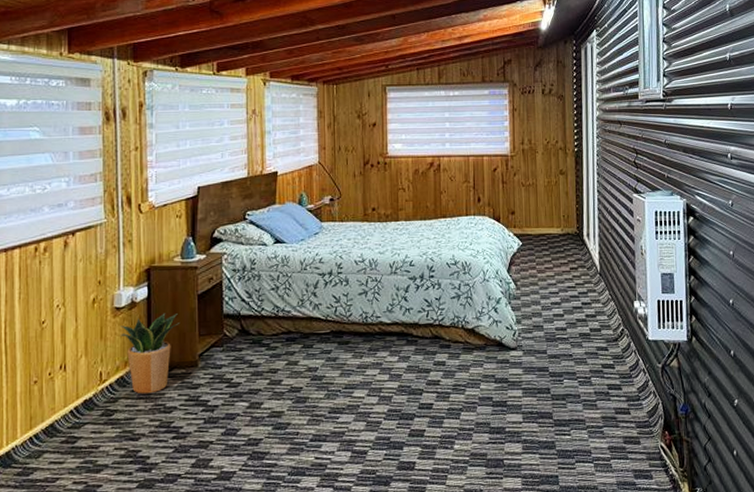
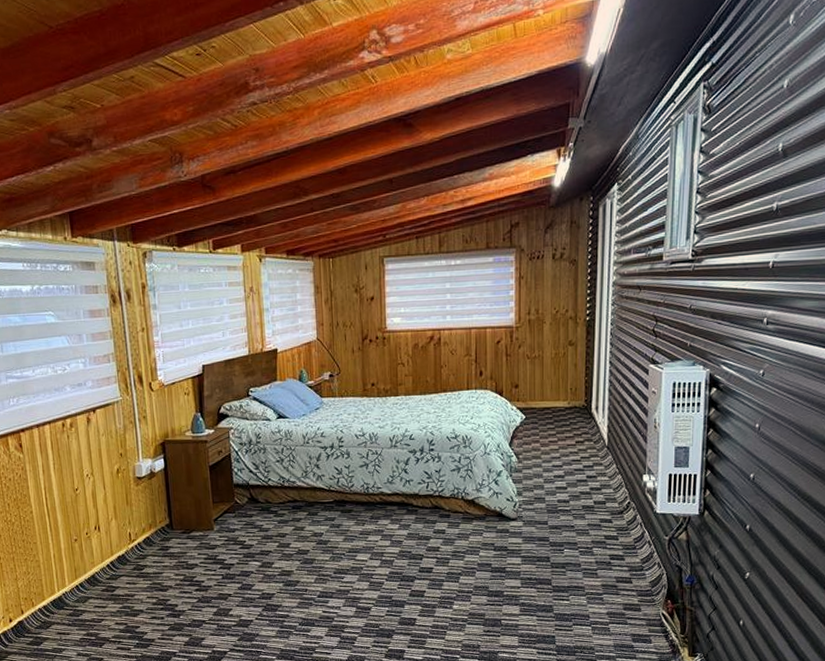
potted plant: present [120,313,179,394] -> none [143,482,194,553]

